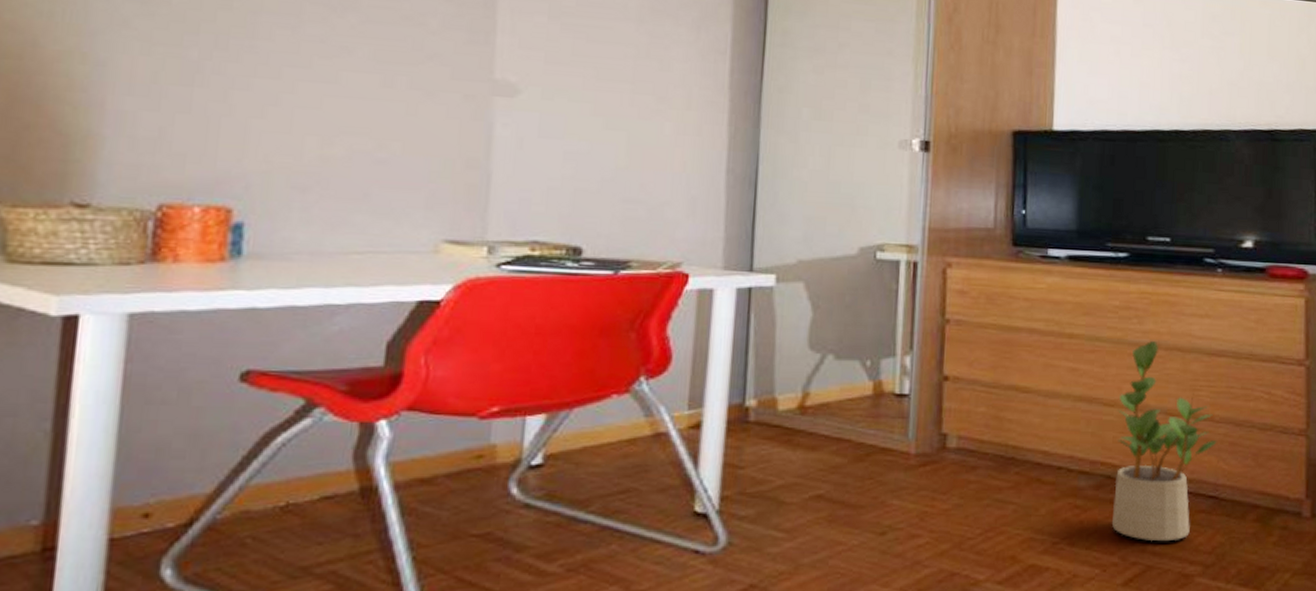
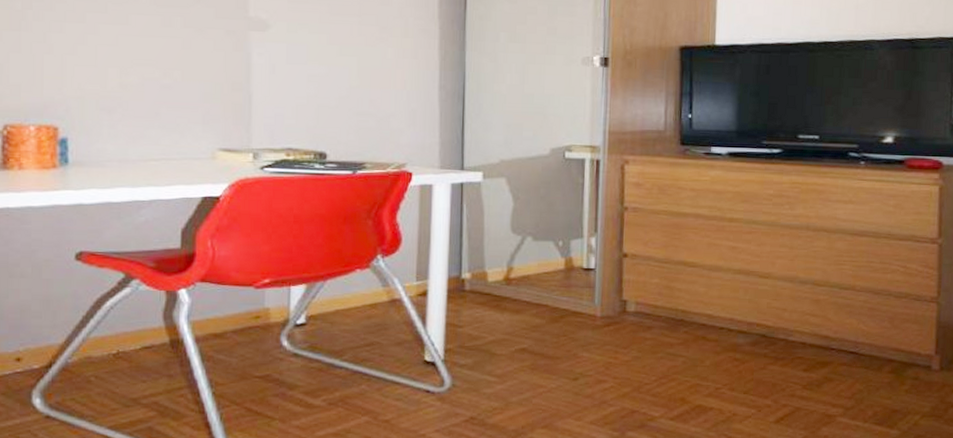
potted plant: present [1111,341,1217,542] -> none [765,224,858,388]

